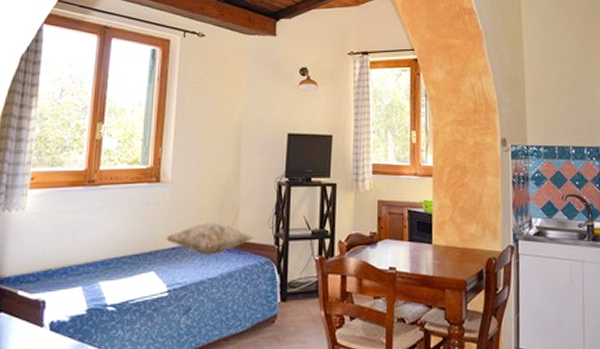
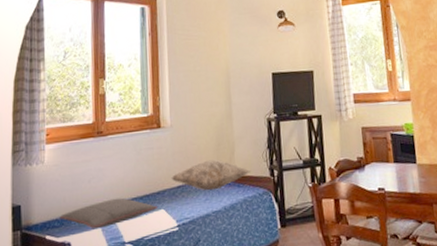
pillow: none [36,255,147,286] -> present [59,197,157,228]

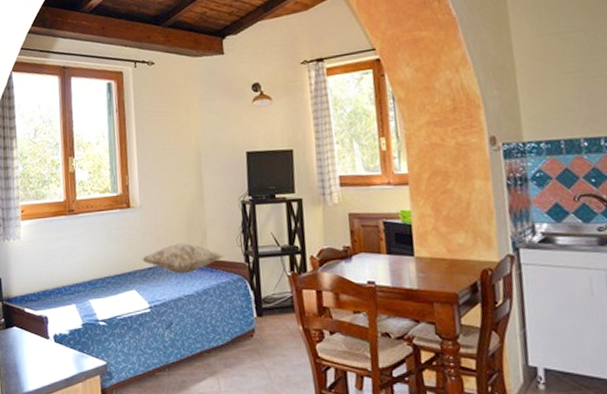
pillow: present [59,197,157,228] -> none [36,276,129,304]

